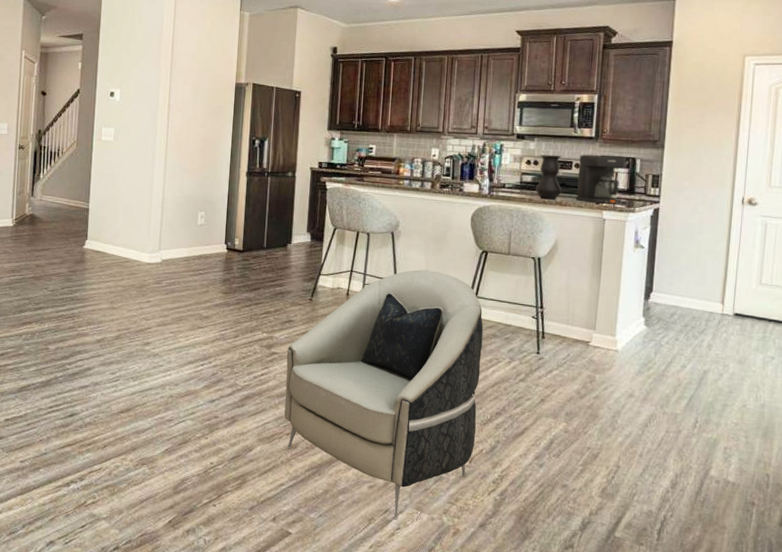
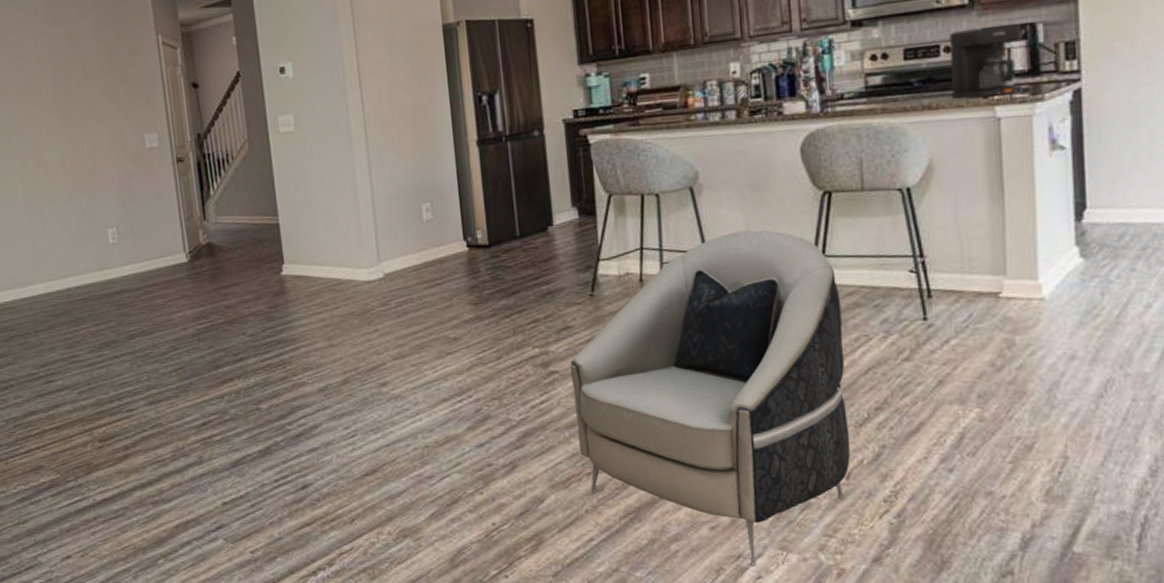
vase: present [535,155,562,200] -> none [889,39,929,106]

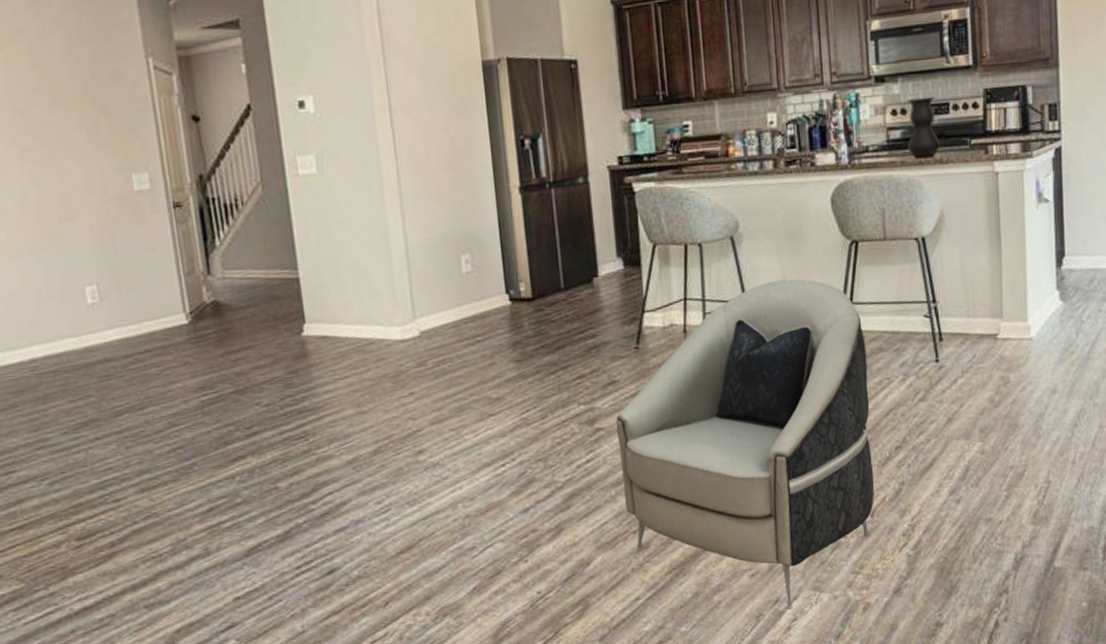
vase: none [889,39,929,106] -> present [907,96,941,160]
coffee maker: present [949,23,1032,100] -> none [957,85,1023,155]

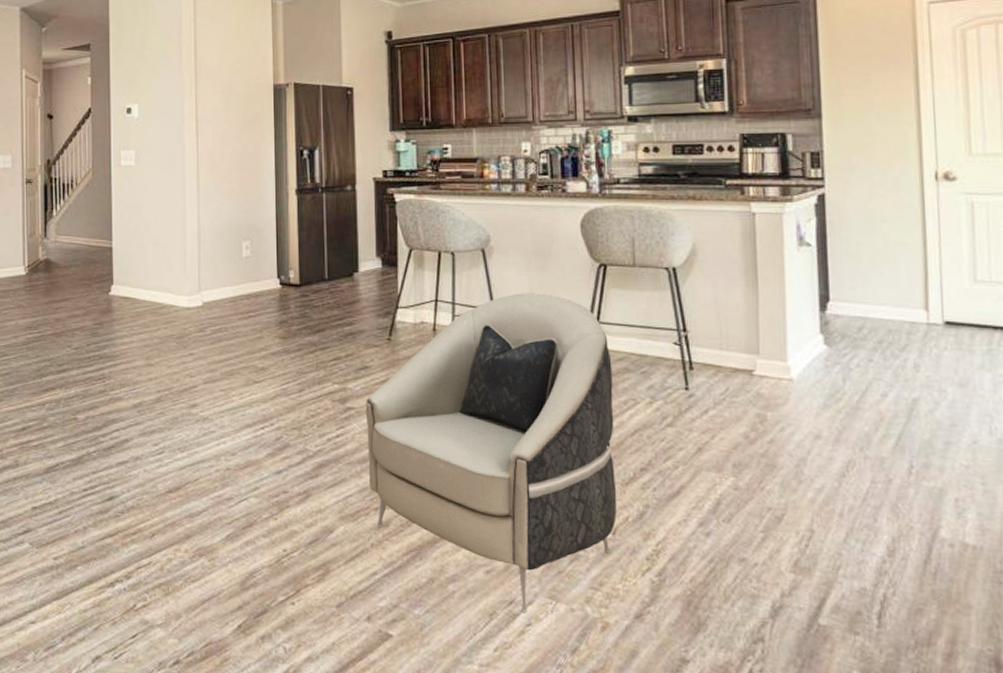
vase: present [907,96,941,160] -> none [659,137,694,194]

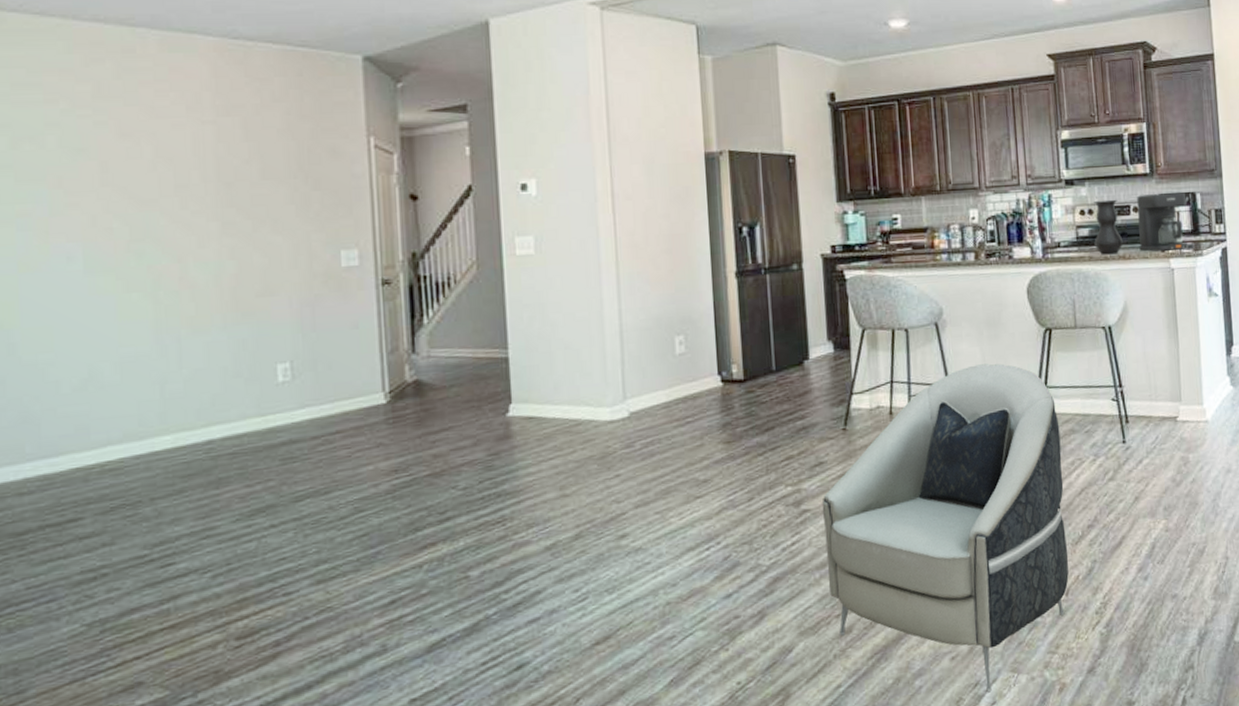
vase: none [659,137,694,194] -> present [1094,199,1123,255]
coffee maker: none [712,132,782,195] -> present [1137,191,1195,253]

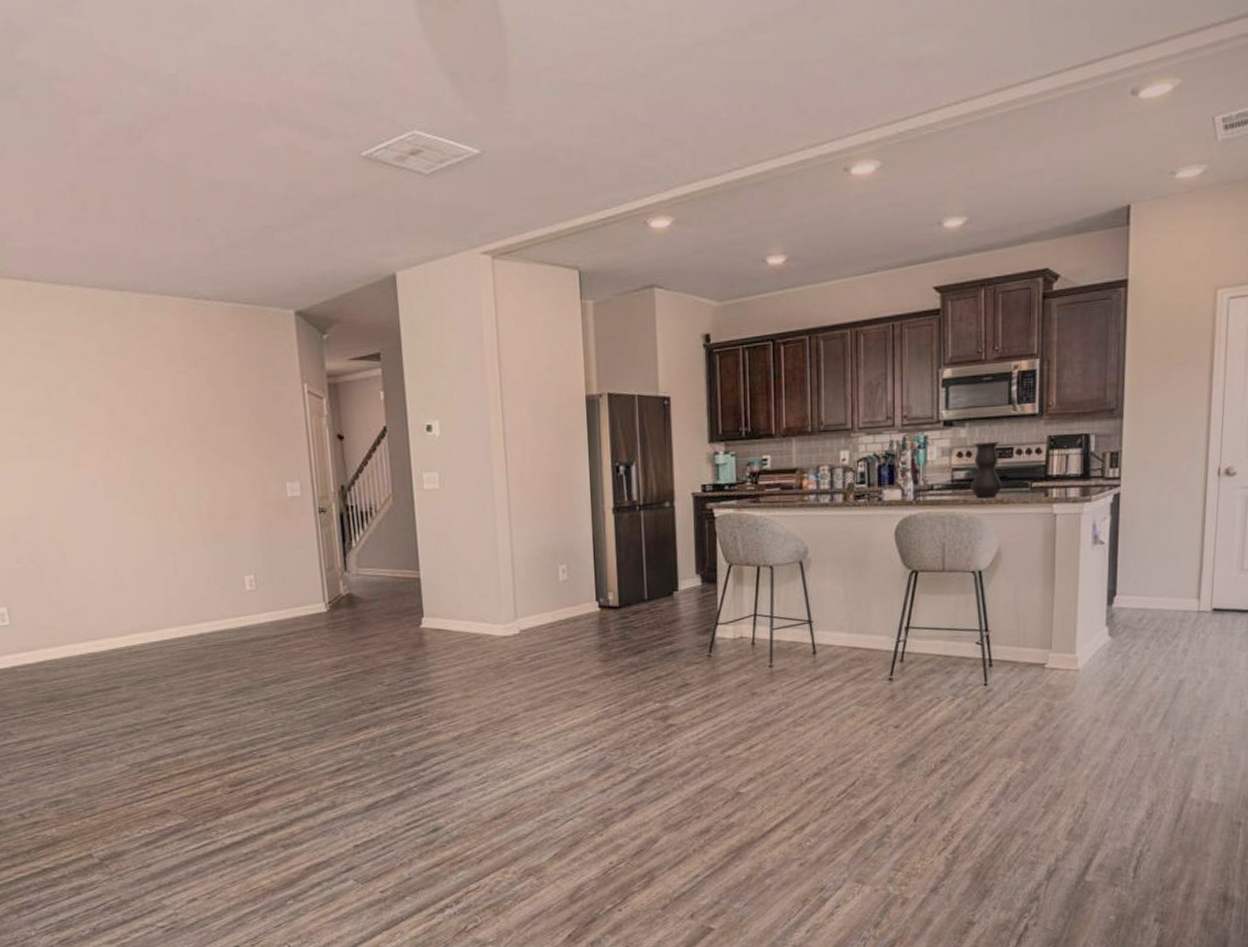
armchair: present [822,363,1069,693] -> none [686,602,919,897]
coffee maker: present [1137,191,1195,253] -> none [1020,433,1083,497]

